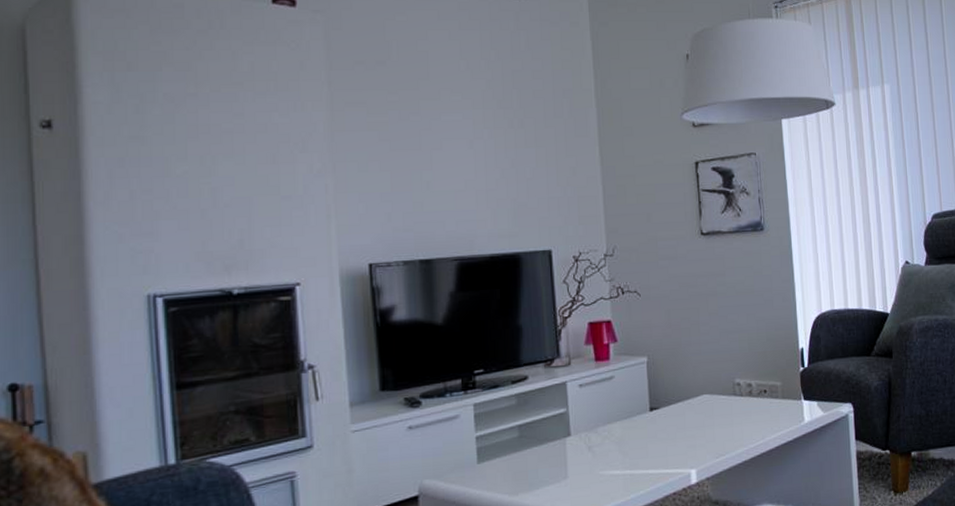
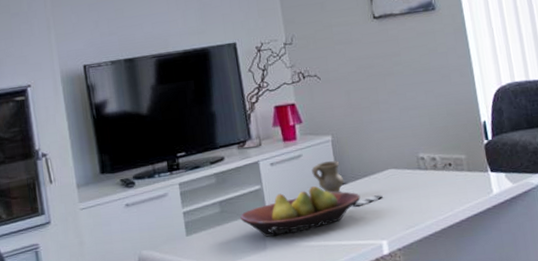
fruit bowl: none [541,411,672,466] -> present [240,186,361,238]
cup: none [623,383,695,434] -> present [312,160,383,208]

